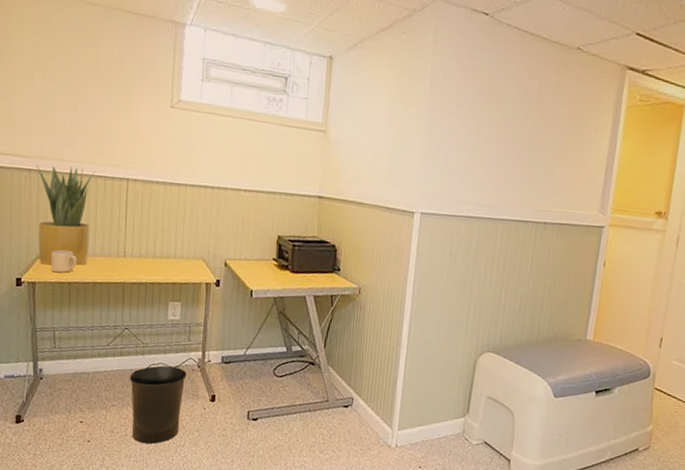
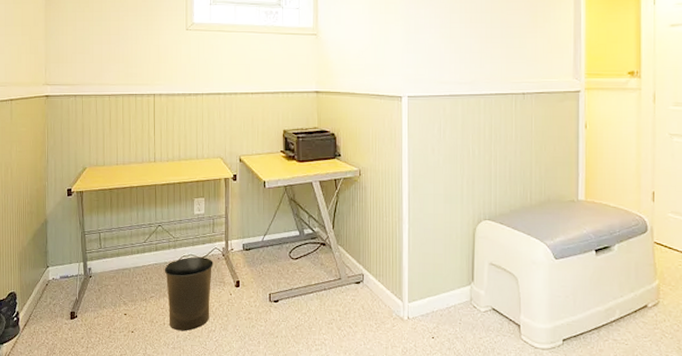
planter: present [37,165,95,266] -> none [81,87,127,175]
mug: present [51,249,78,273] -> none [95,161,117,181]

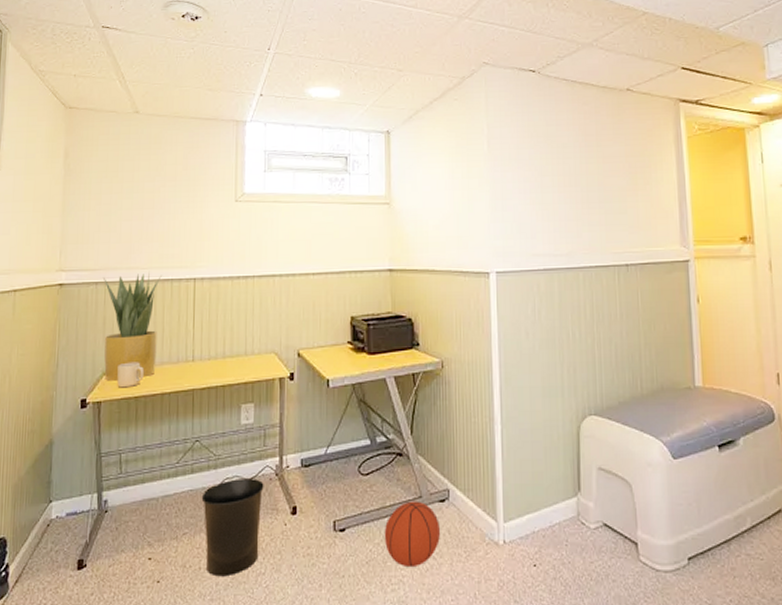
planter: none [81,87,127,175] -> present [103,271,162,381]
mug: none [95,161,117,181] -> present [117,362,145,388]
basketball: none [310,281,355,333] -> present [384,501,440,566]

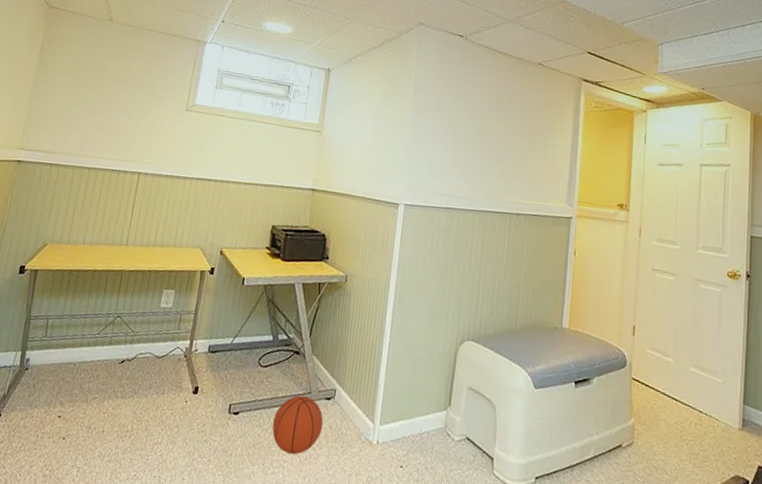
planter: present [103,271,162,381] -> none [45,160,111,254]
mug: present [117,362,145,388] -> none [55,238,82,261]
waste bin: present [201,479,264,577] -> none [109,355,173,441]

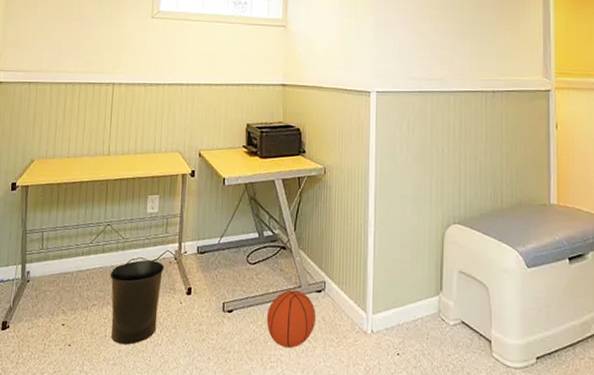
waste bin: none [109,355,173,441] -> present [110,260,164,345]

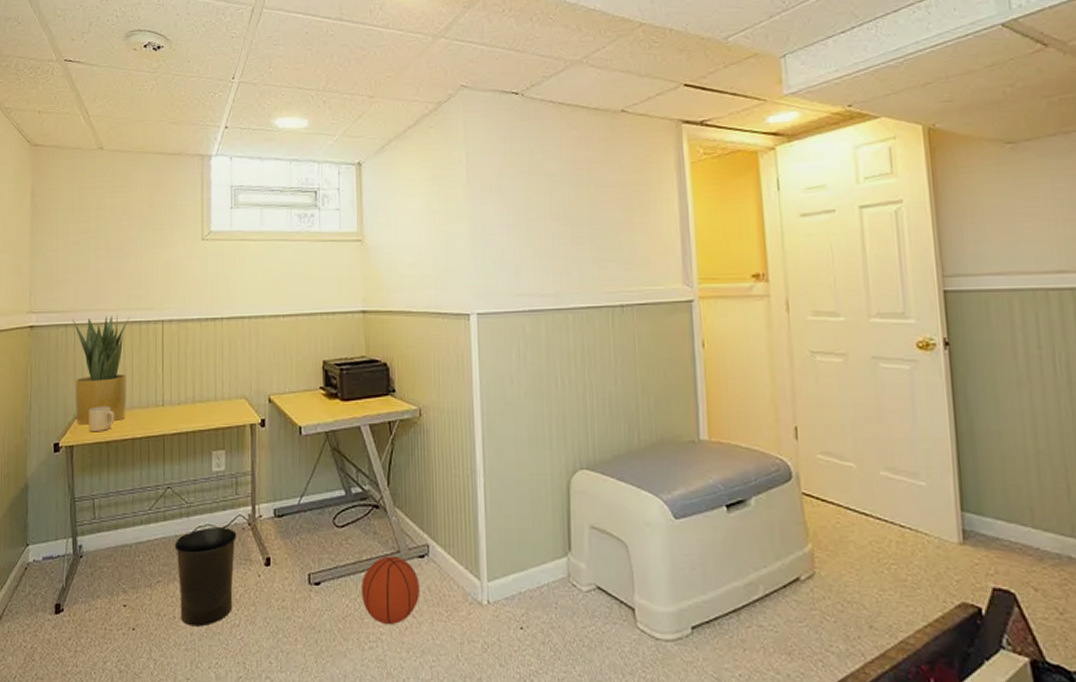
planter: none [32,74,86,169] -> present [73,312,130,425]
mug: none [43,153,67,175] -> present [89,406,116,432]

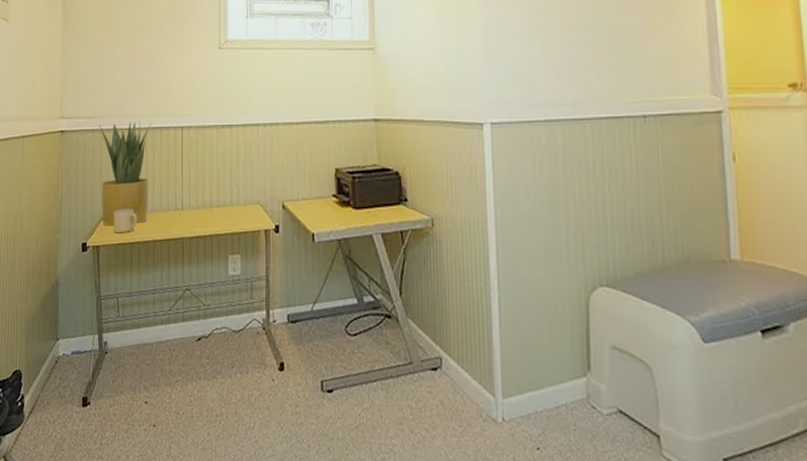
waste bin: present [174,527,237,627] -> none [192,330,252,427]
basketball: present [360,555,419,624] -> none [373,366,432,437]

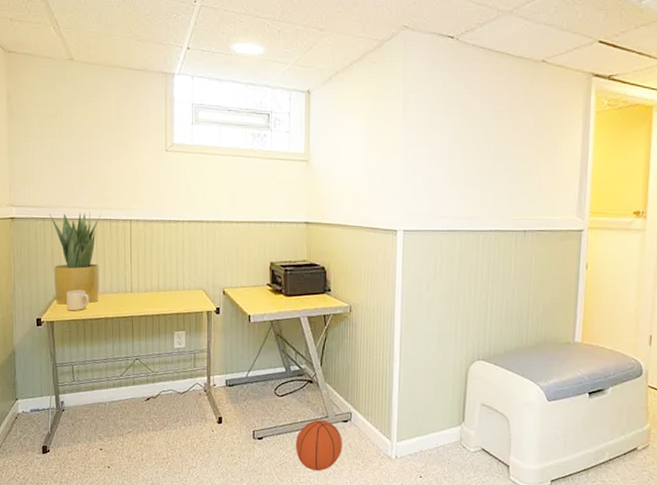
basketball: none [373,366,432,437] -> present [295,419,342,471]

